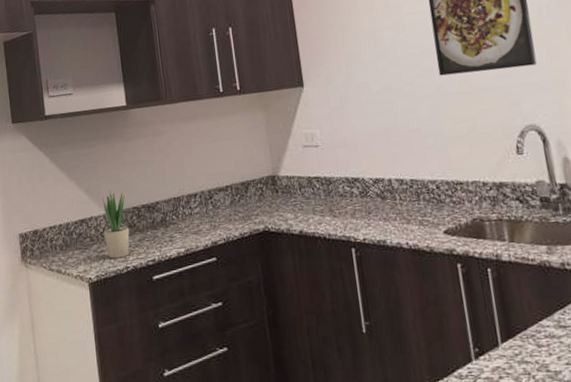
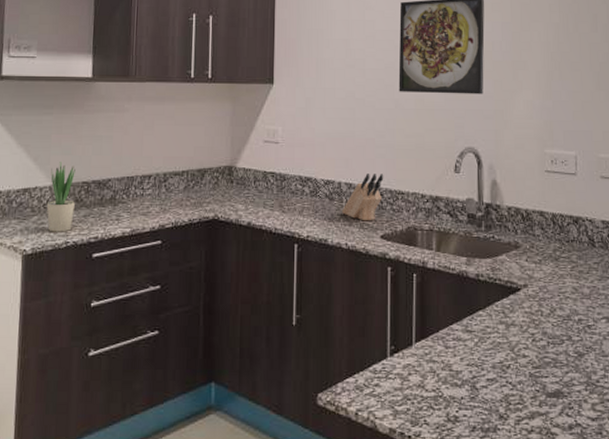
knife block: none [397,165,439,218] -> present [342,174,384,221]

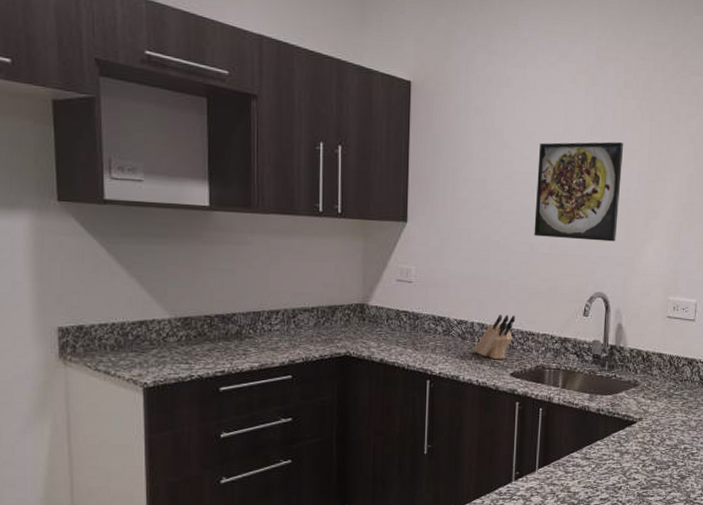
potted plant: present [46,162,75,232] -> none [166,294,198,366]

